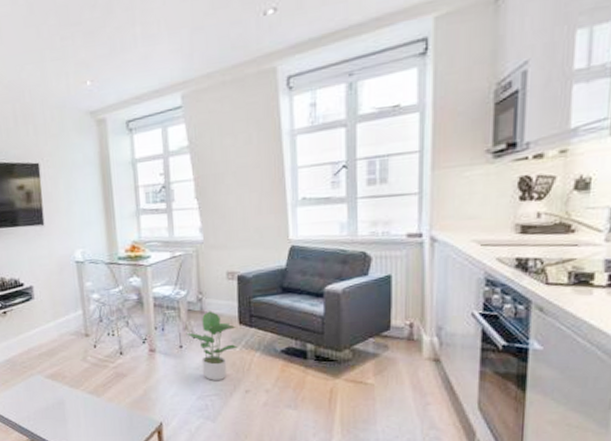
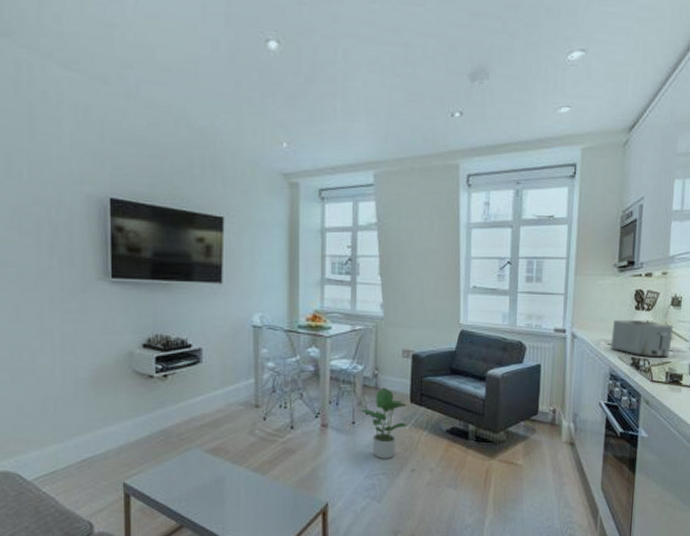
toaster: none [485,212,578,256] -> present [611,319,673,358]

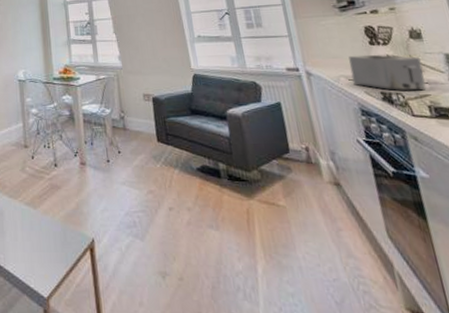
potted plant: present [359,387,407,460] -> none [112,128,158,197]

